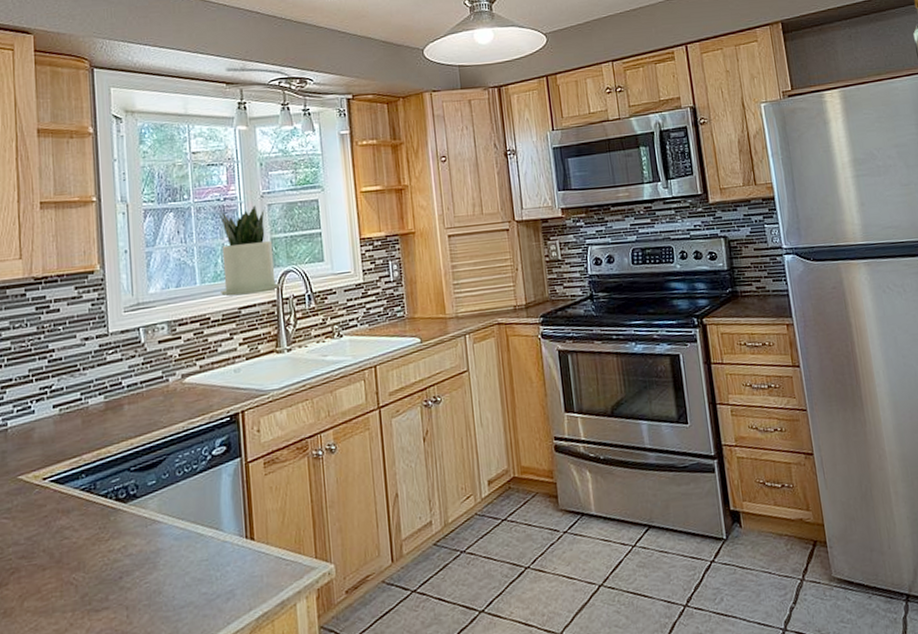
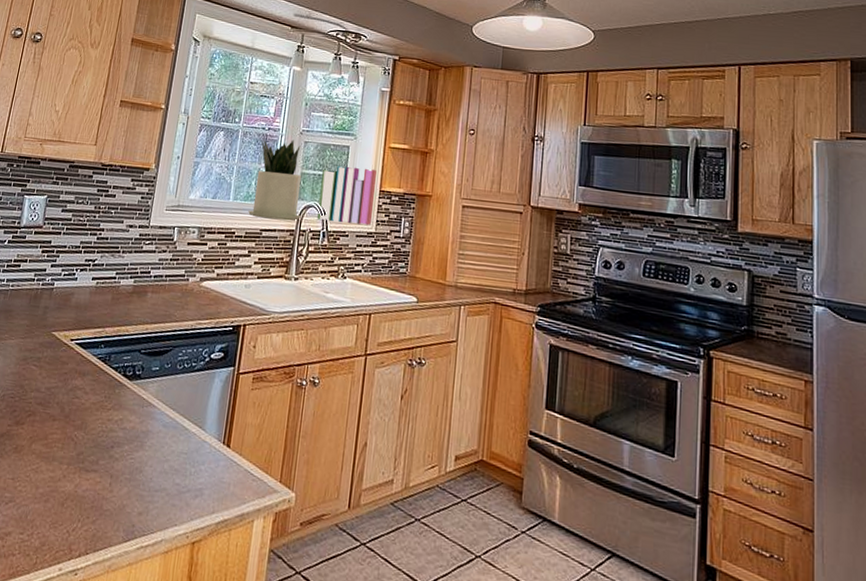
books: none [294,217,357,284] -> present [317,165,377,226]

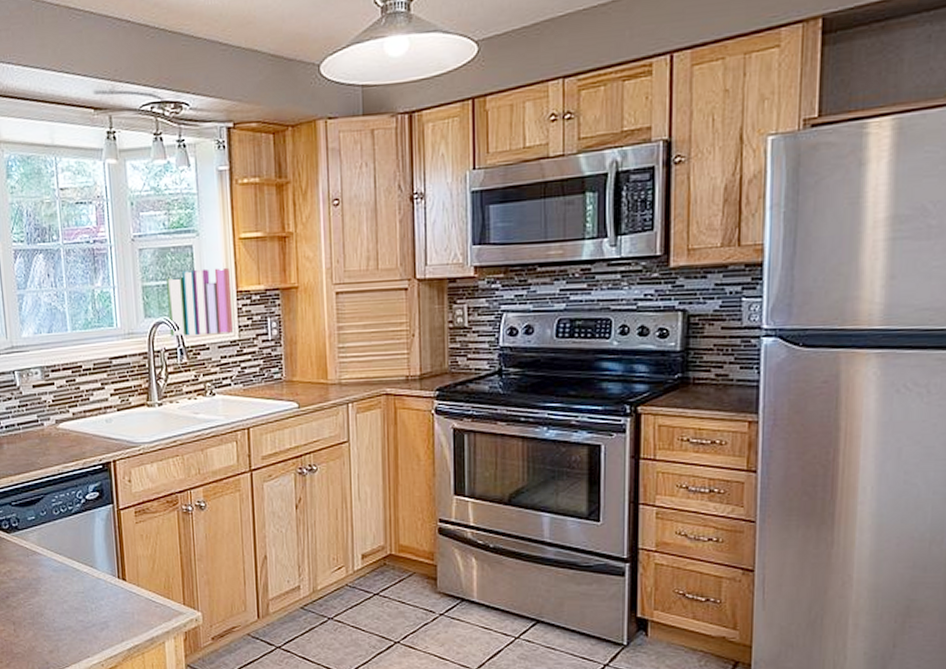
planter: present [248,138,302,221] -> none [89,249,152,346]

